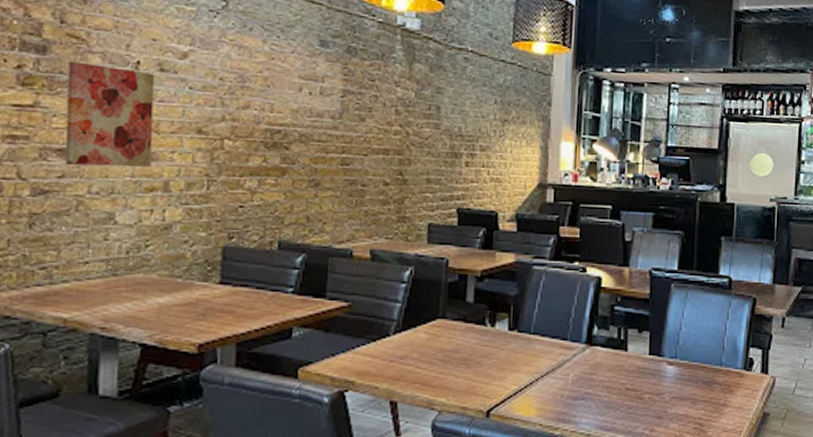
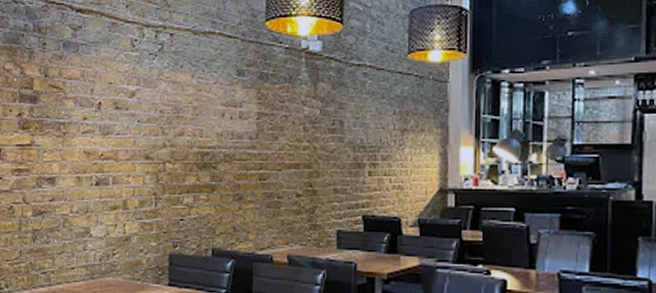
wall art: present [64,61,155,167] -> none [52,107,113,191]

